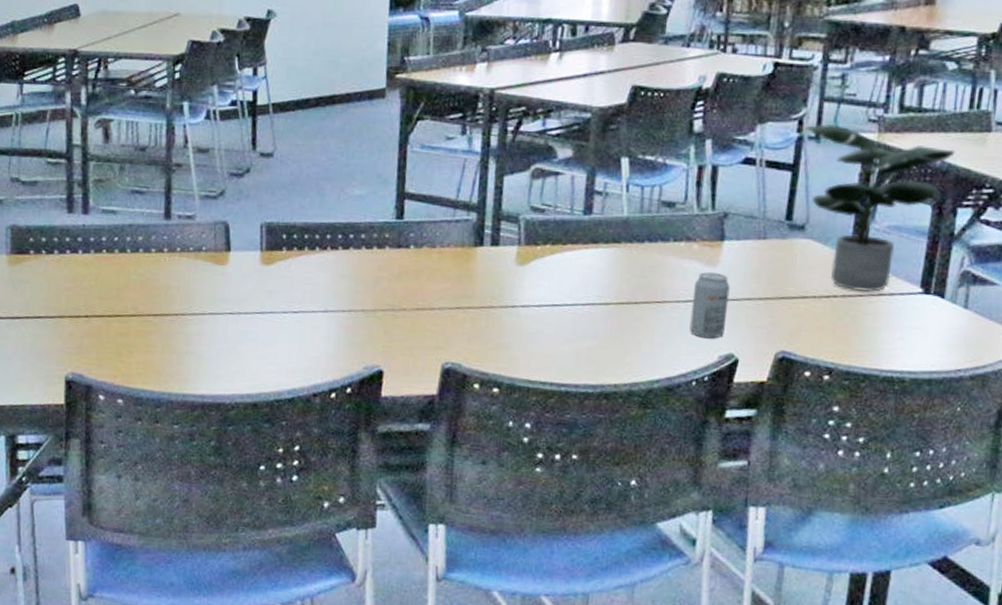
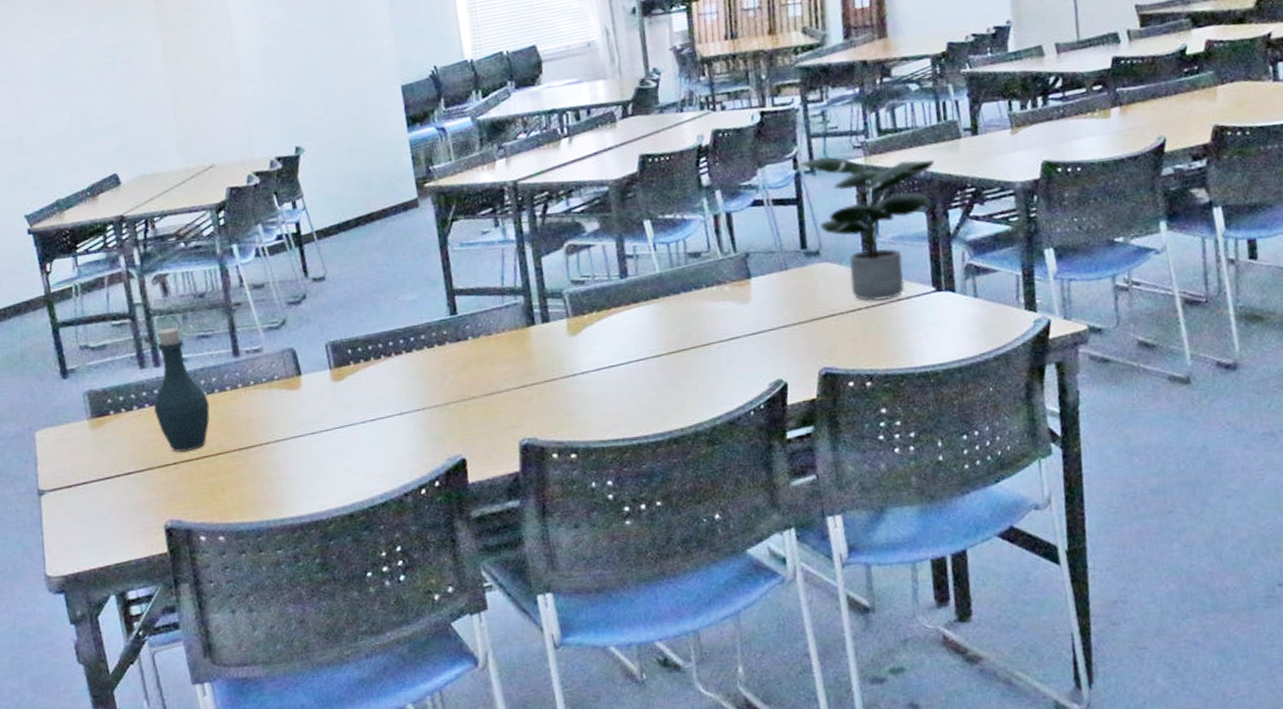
bottle: none [75,177,131,307] -> present [154,328,210,453]
beverage can: present [689,272,730,339] -> none [733,308,769,370]

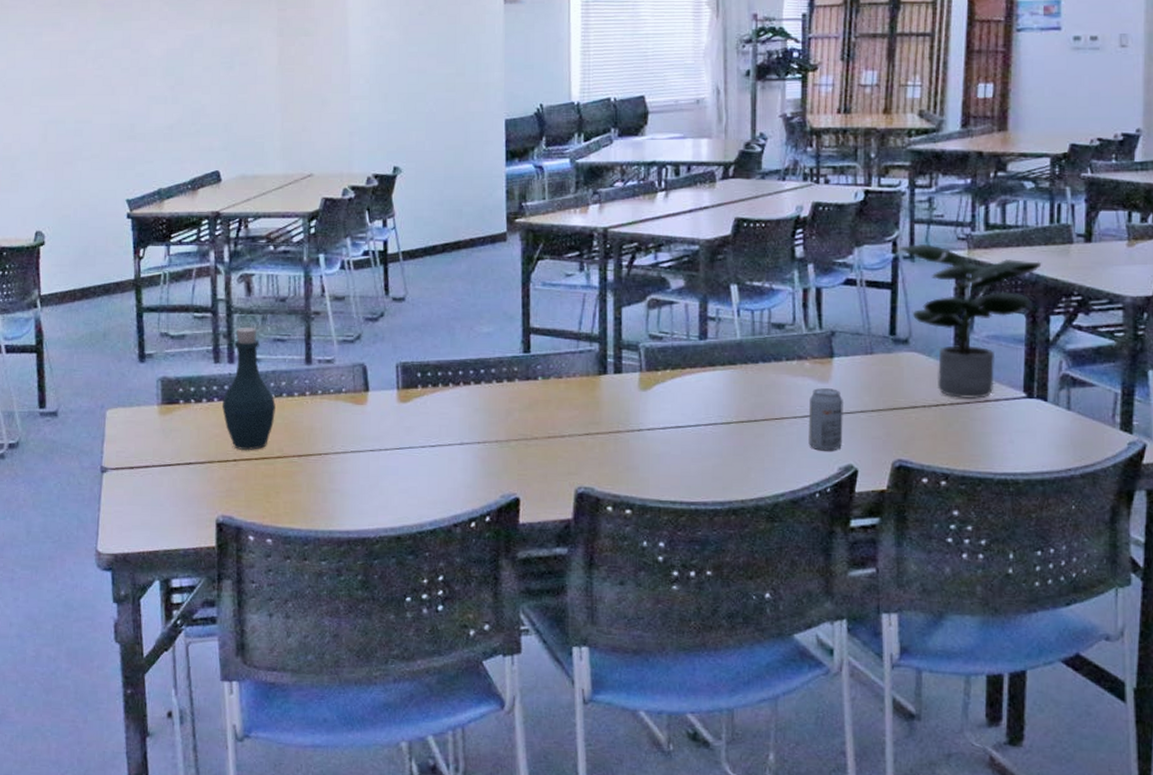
beverage can: none [733,308,769,370] -> present [808,388,843,451]

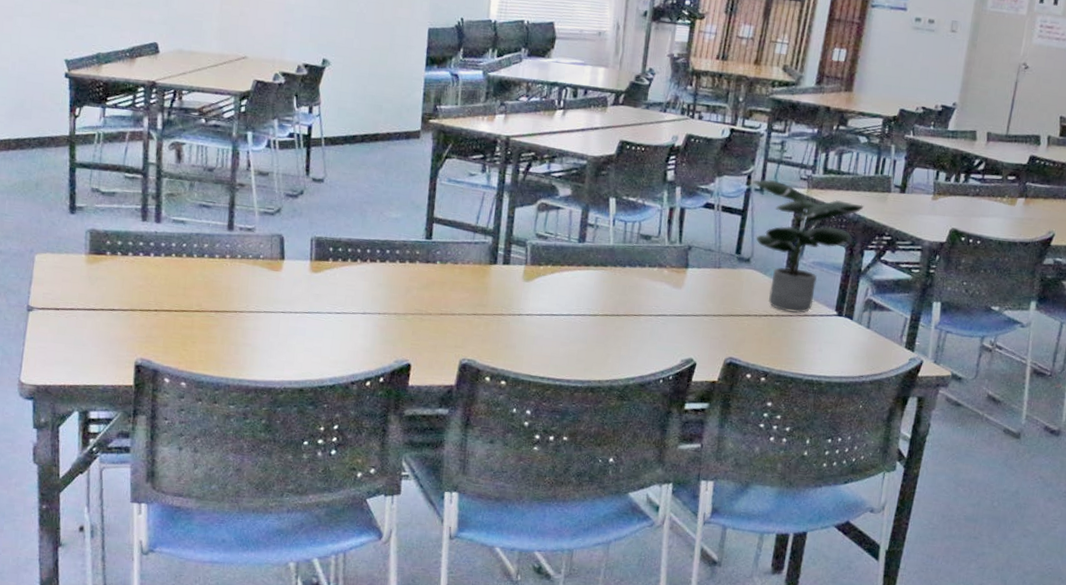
bottle: present [222,328,276,451] -> none [147,191,197,303]
beverage can: present [808,388,843,451] -> none [659,292,692,346]

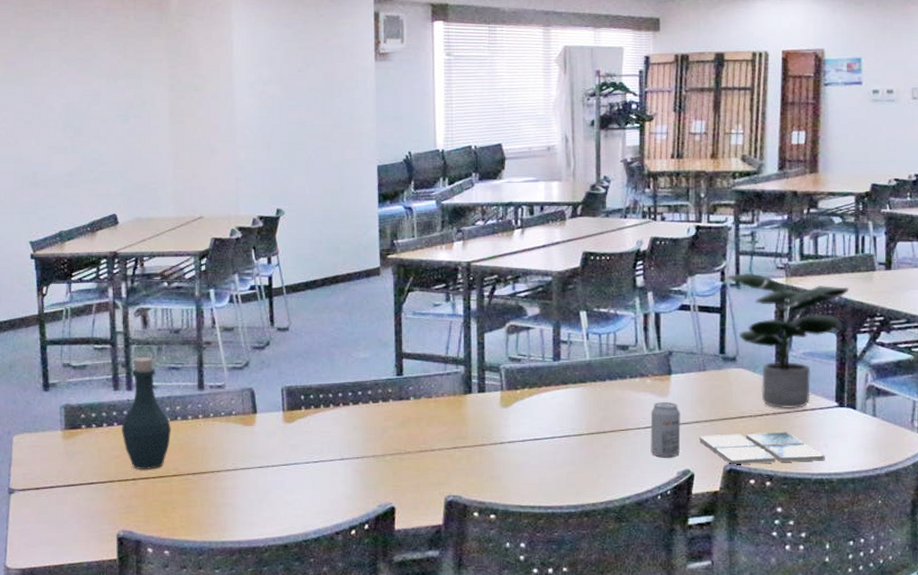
bottle: none [147,191,197,303] -> present [122,358,171,471]
beverage can: none [659,292,692,346] -> present [650,402,681,458]
drink coaster: none [705,328,818,363] -> present [698,432,825,465]

